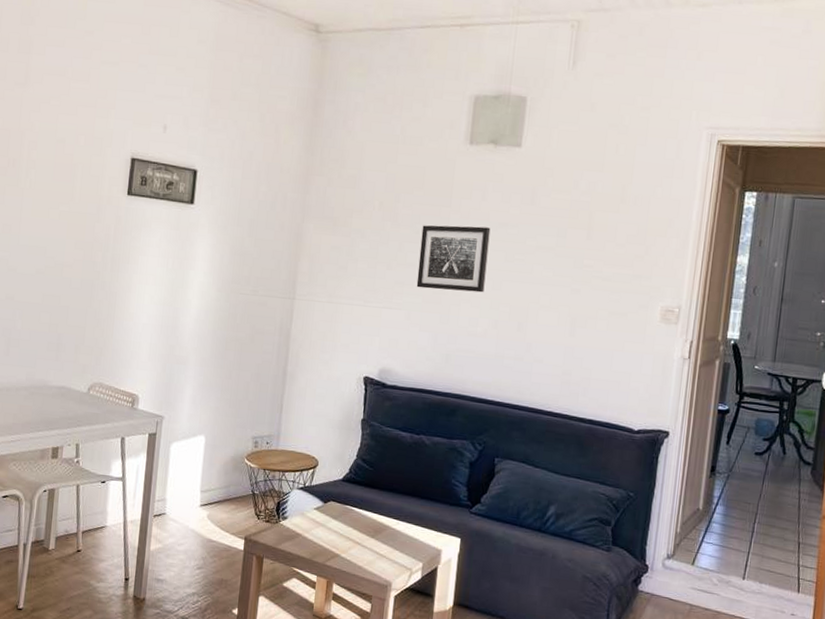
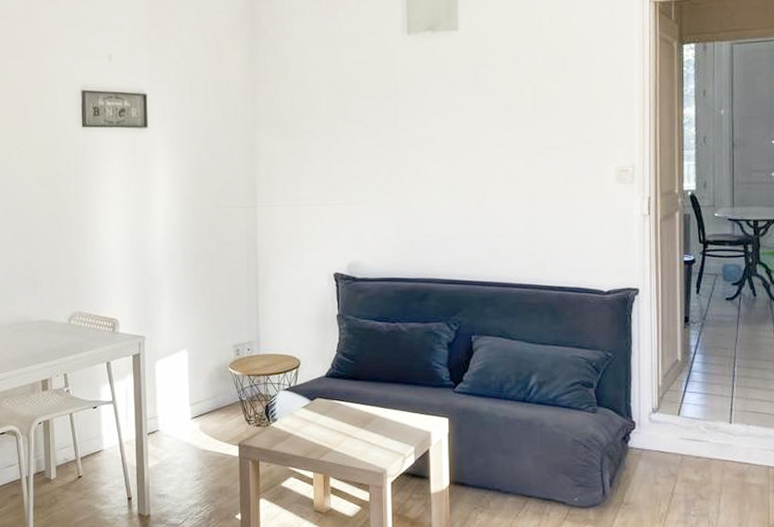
wall art: present [416,225,491,293] -> none [372,112,440,180]

